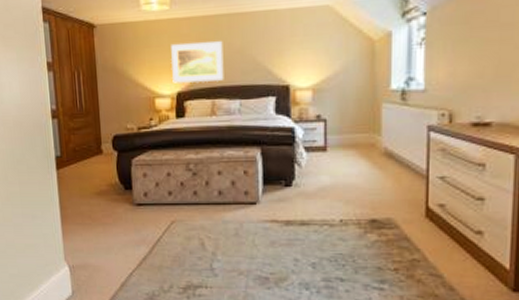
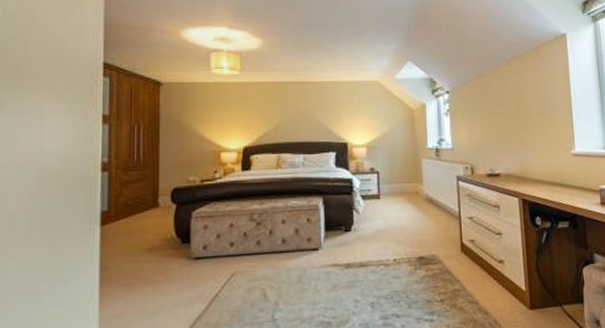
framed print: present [171,41,224,83] -> none [239,103,289,139]

